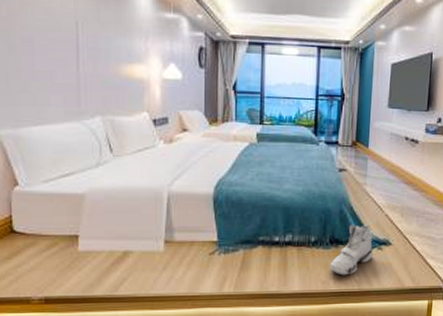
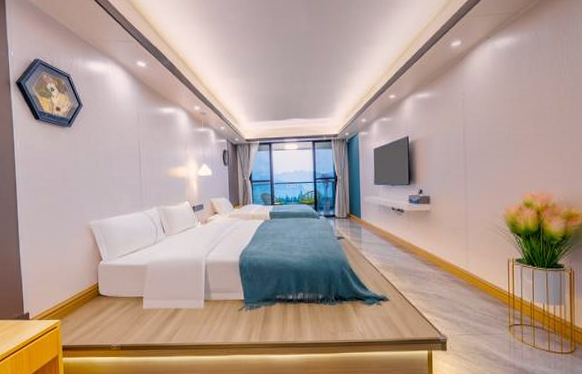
sneaker: present [329,223,374,275] -> none [336,282,374,328]

